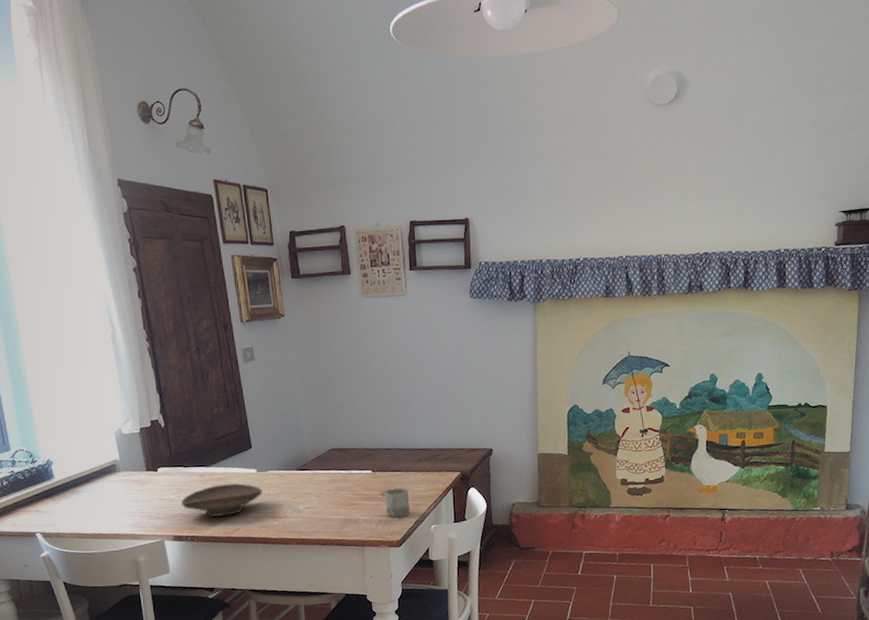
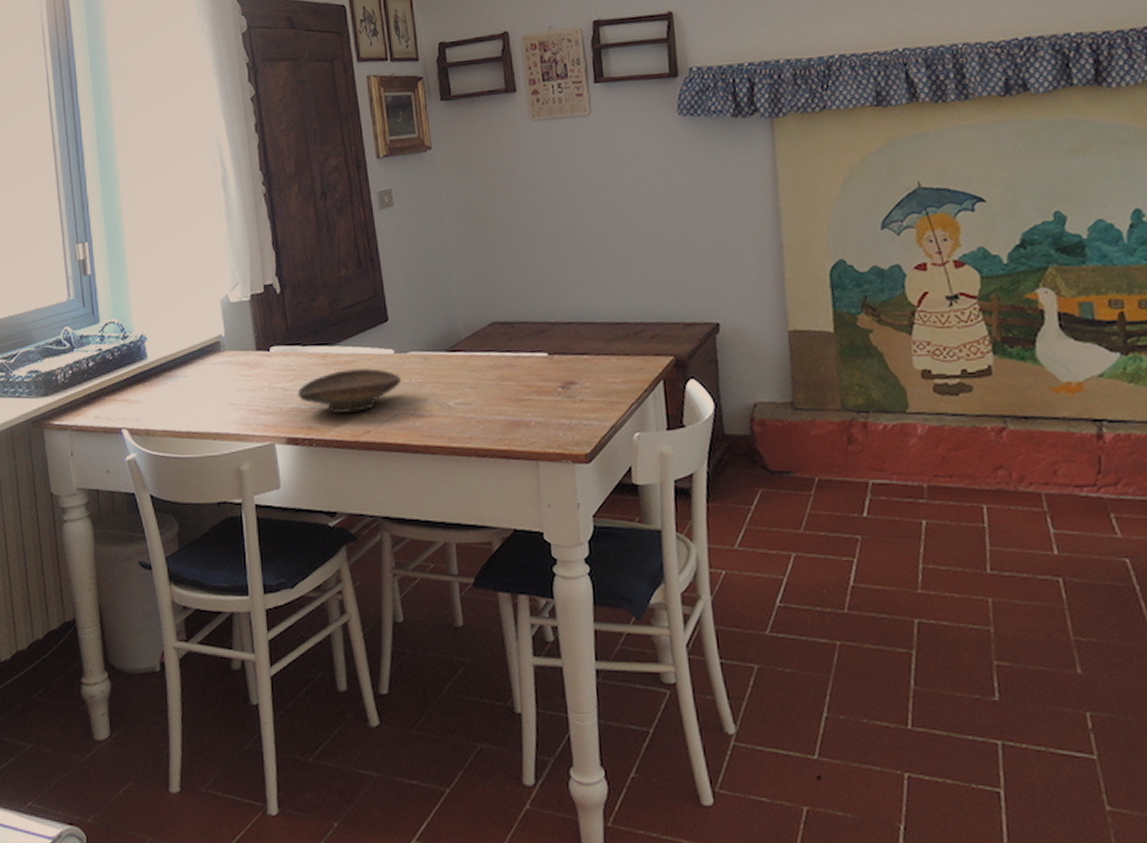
cup: present [384,488,410,518] -> none [566,378,603,420]

